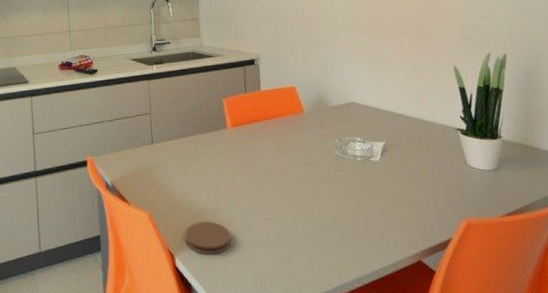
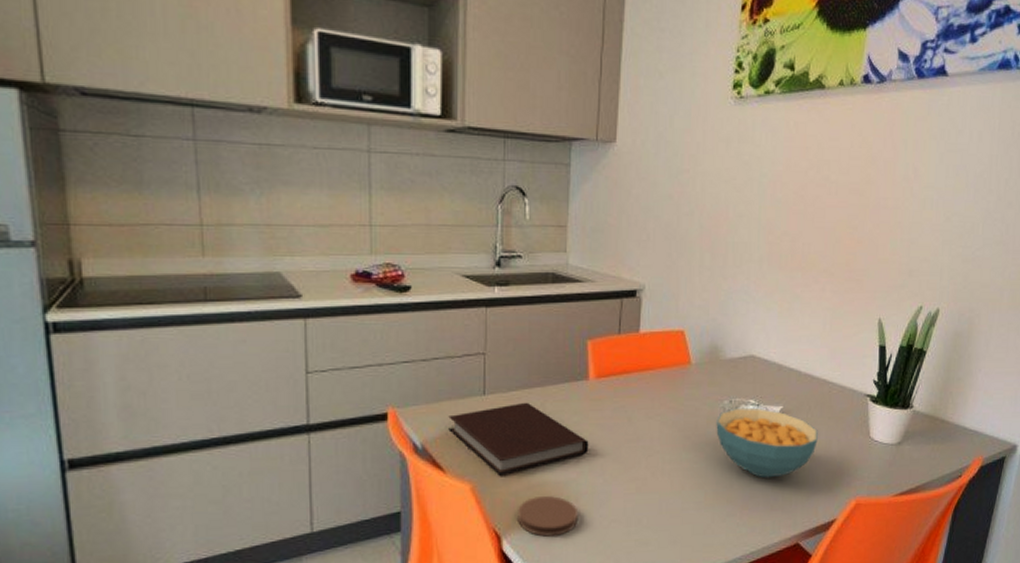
notebook: none [129,148,233,206] -> present [448,402,589,476]
cereal bowl: none [331,144,421,203] -> present [716,408,818,478]

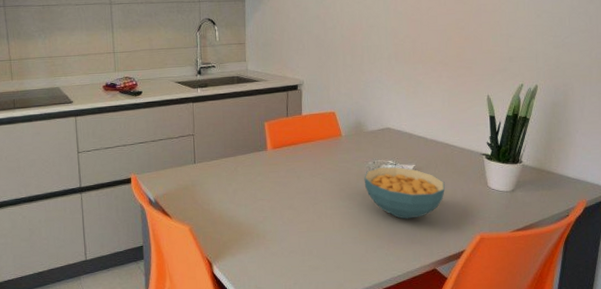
notebook: present [448,402,589,476] -> none [171,167,270,220]
coaster: present [516,496,579,537] -> none [222,234,266,263]

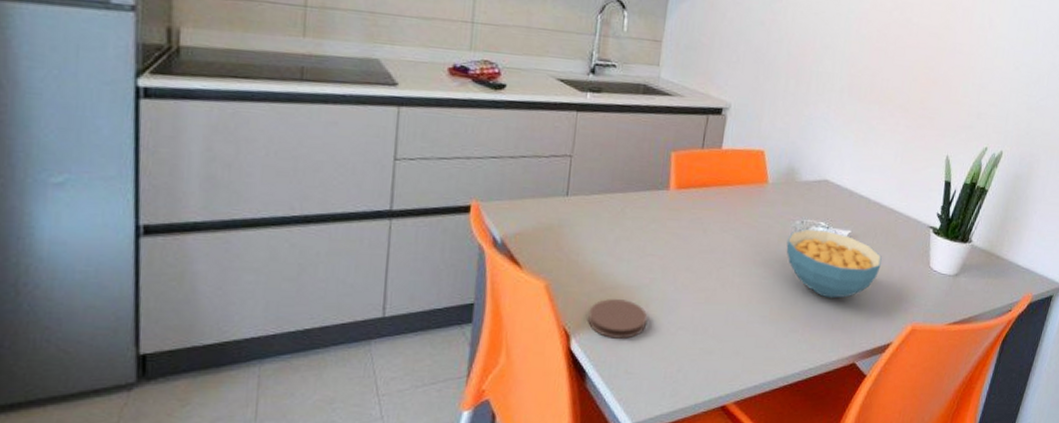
coaster: none [222,234,266,263] -> present [586,299,648,339]

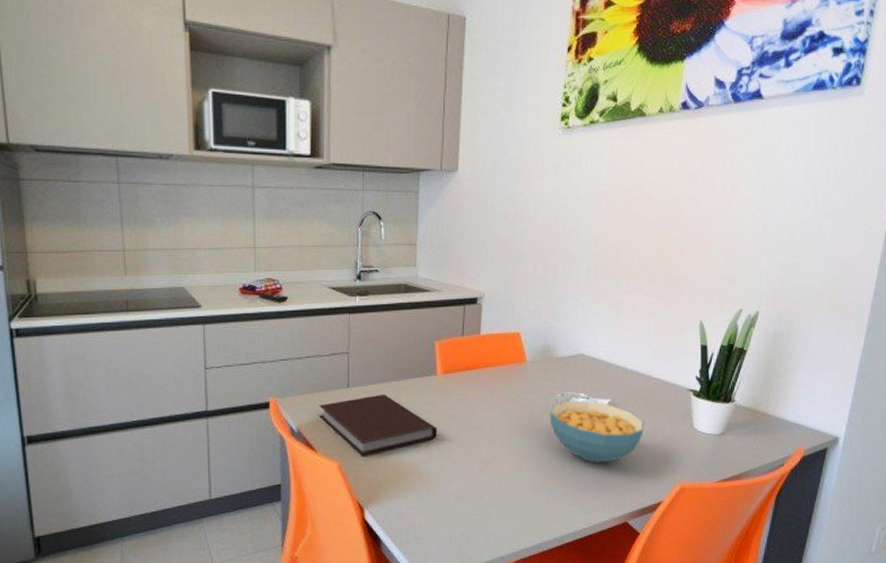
notebook: none [529,206,664,276] -> present [319,394,437,456]
coaster: present [586,299,648,339] -> none [376,474,429,509]

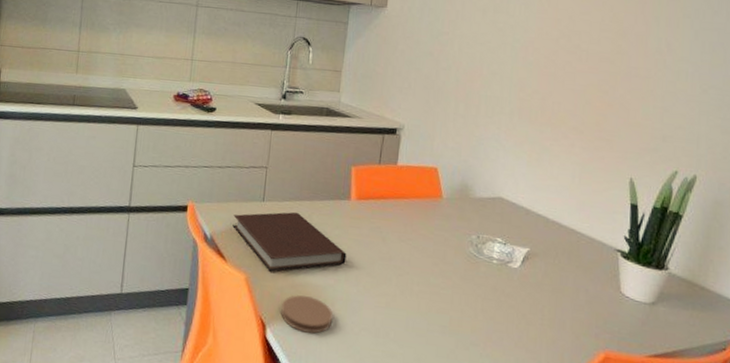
coaster: none [376,474,429,509] -> present [280,295,334,334]
cereal bowl: present [550,401,644,463] -> none [463,244,565,316]

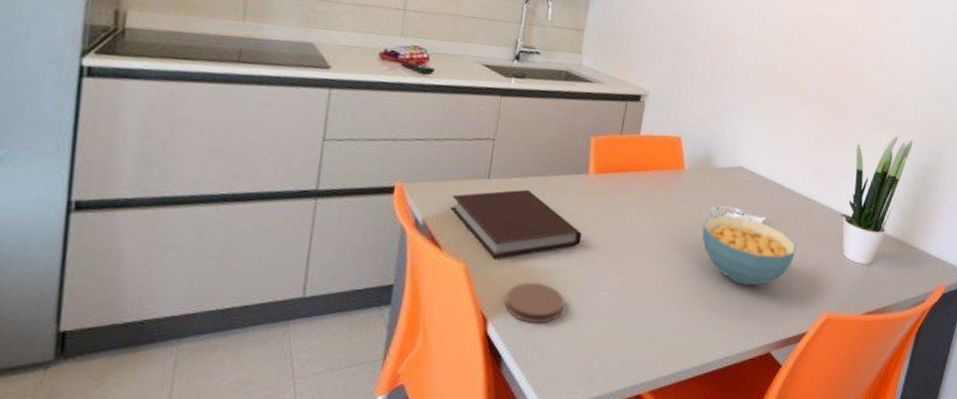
cereal bowl: none [463,244,565,316] -> present [702,216,796,286]

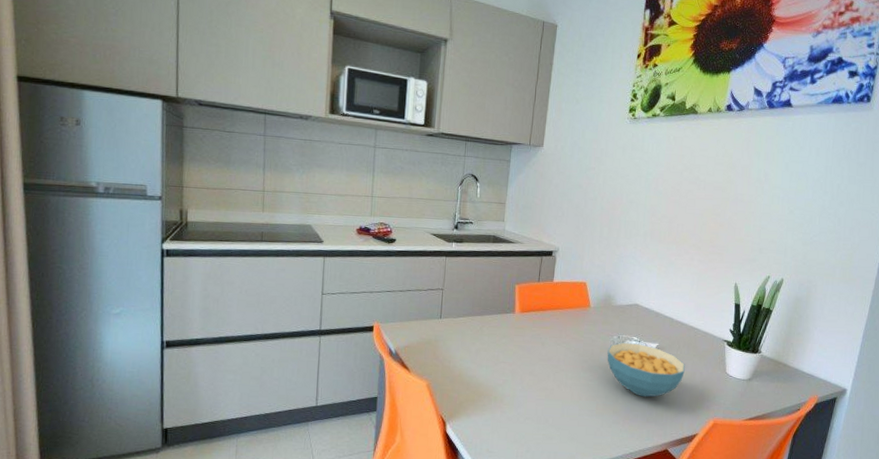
notebook: present [450,189,582,259] -> none [414,326,513,378]
coaster: present [504,282,565,324] -> none [457,395,503,426]

